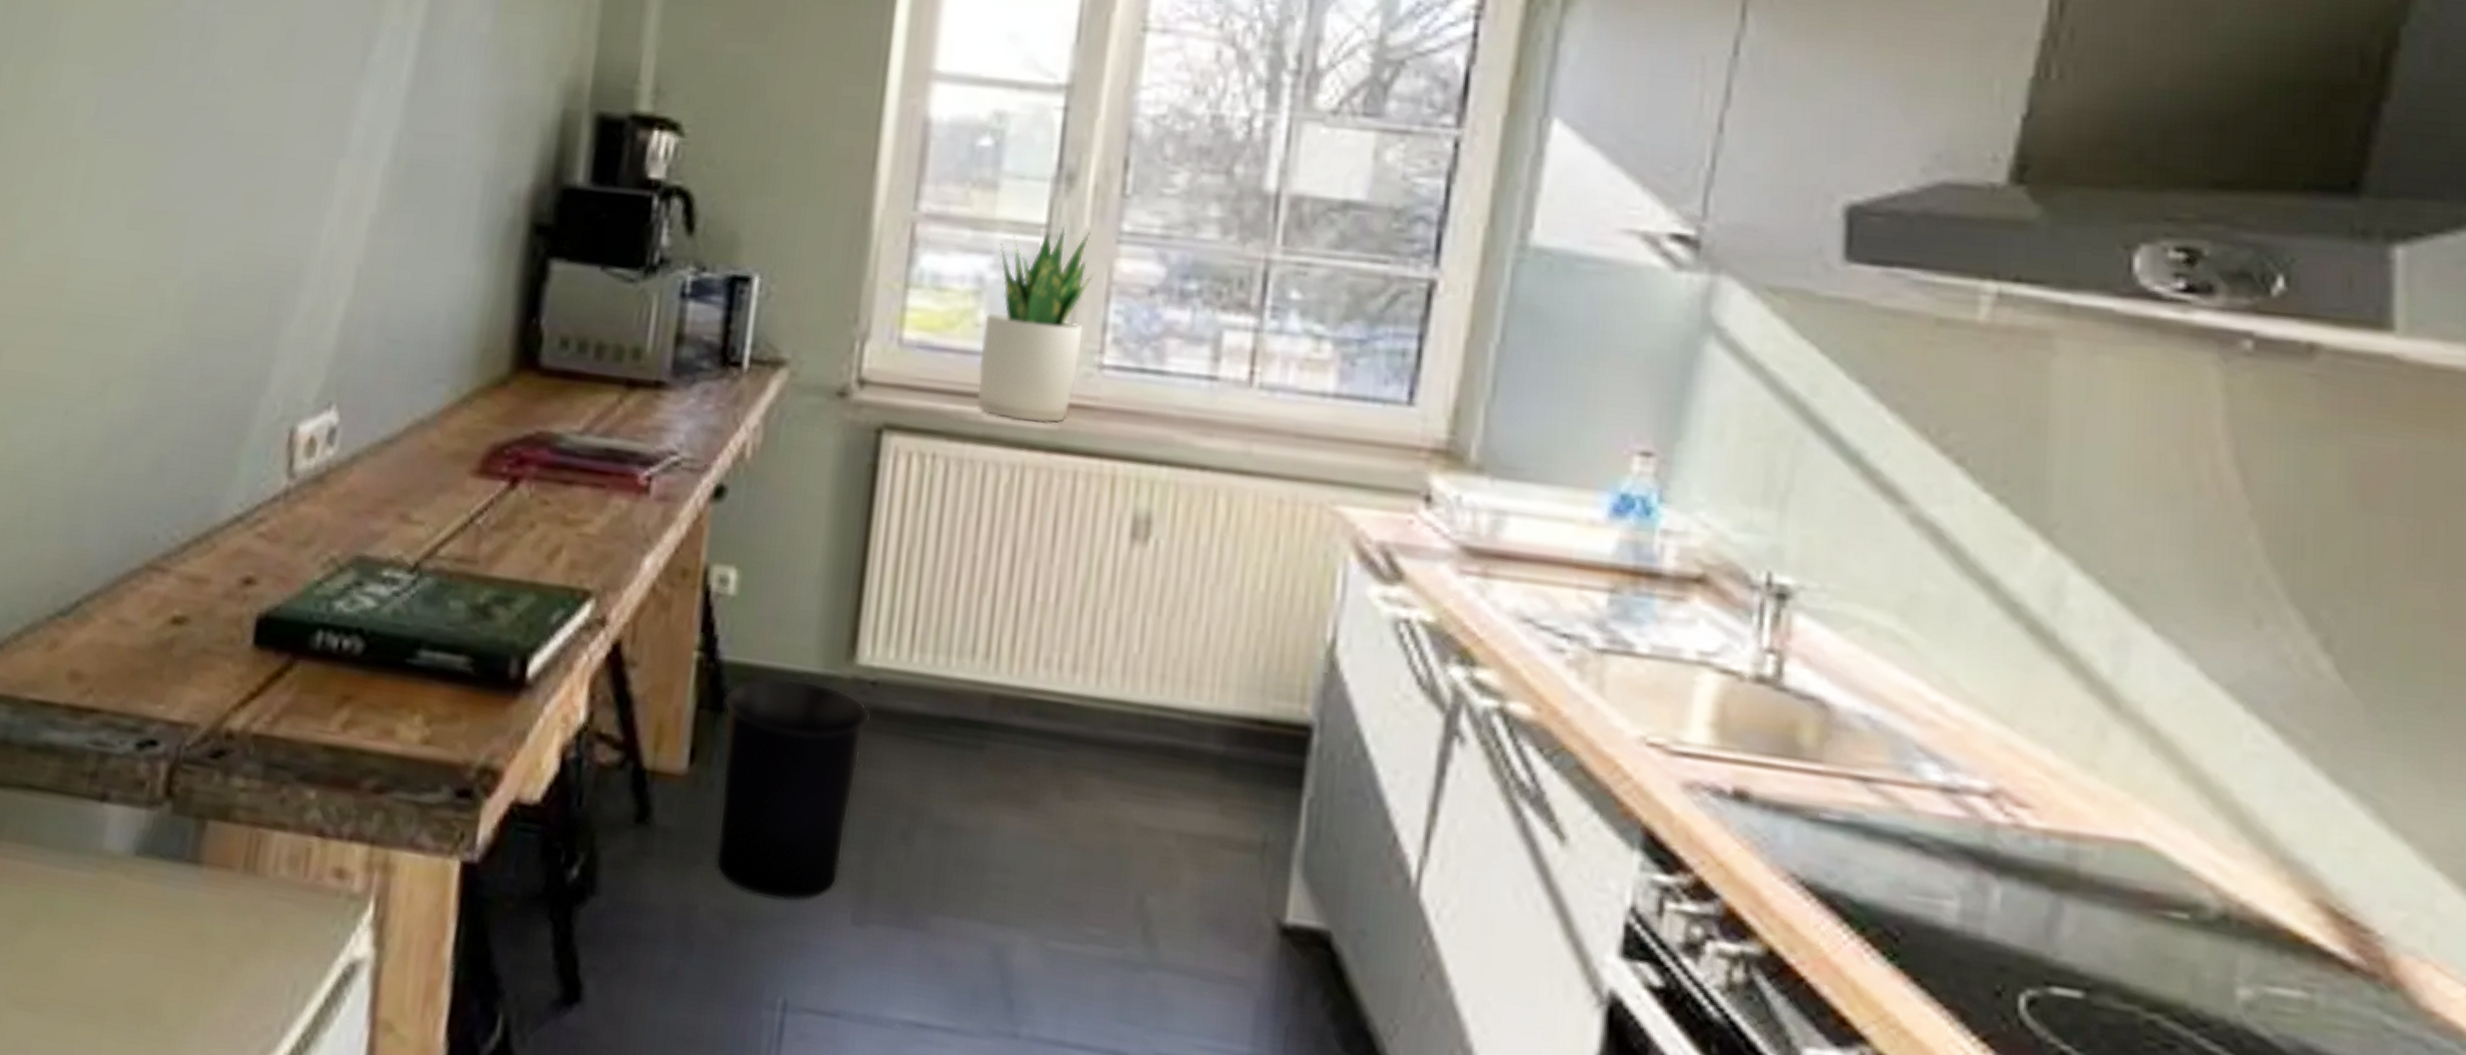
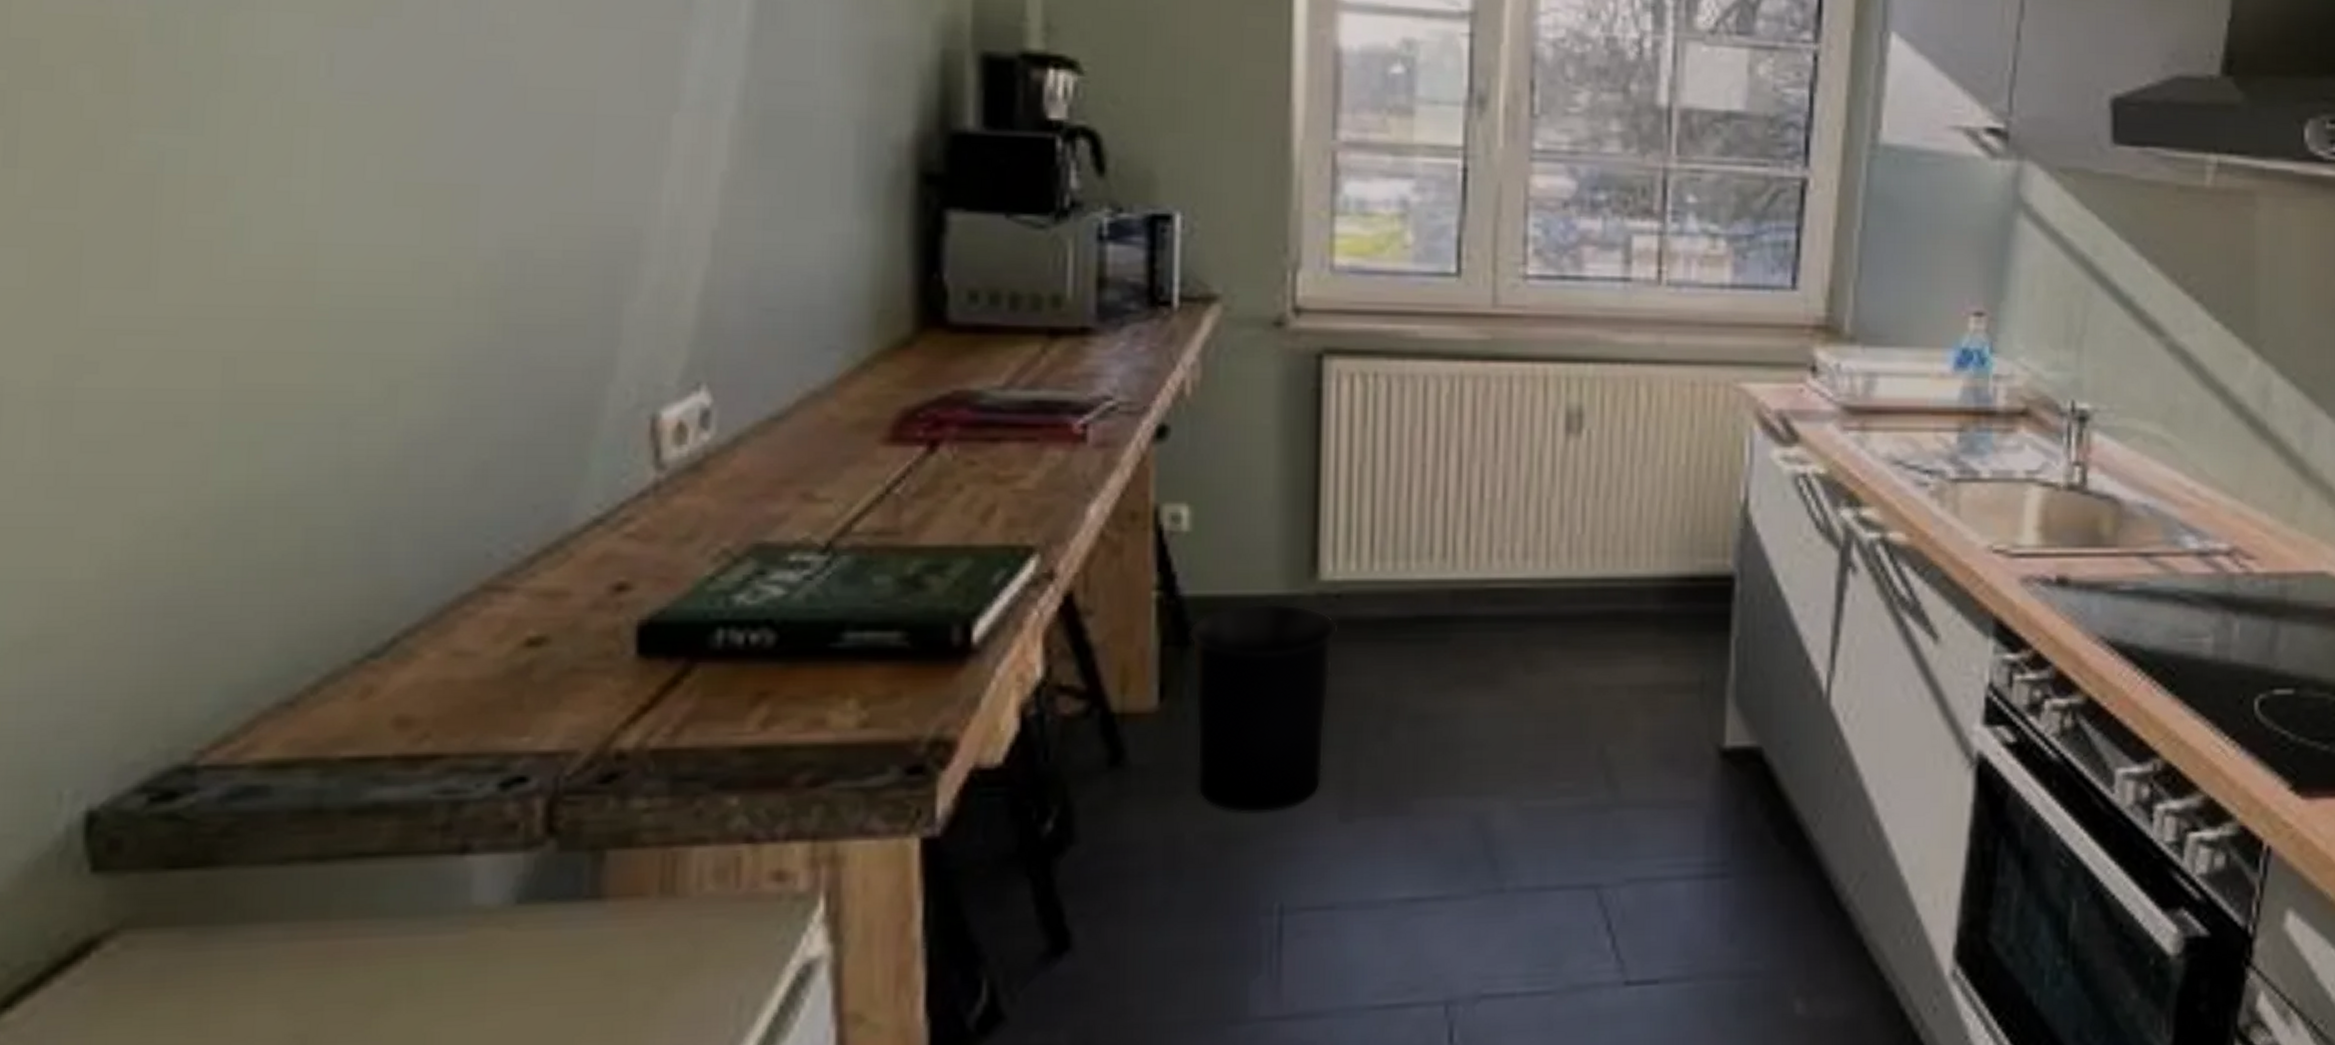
planter: present [978,225,1095,423] -> none [1411,146,1513,334]

